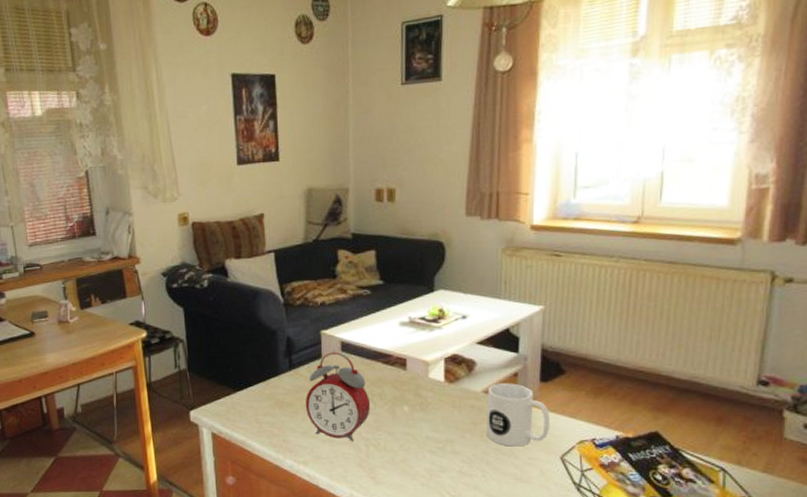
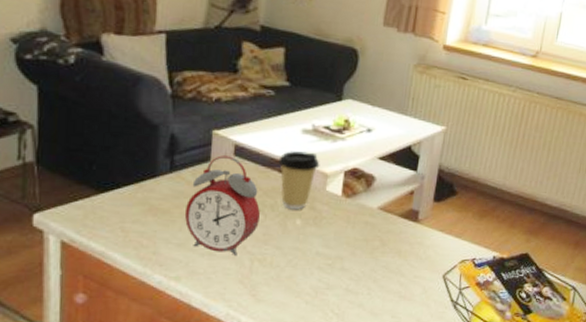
coffee cup: none [381,343,420,398] -> present [278,151,320,210]
mug: present [487,383,551,447] -> none [377,200,438,265]

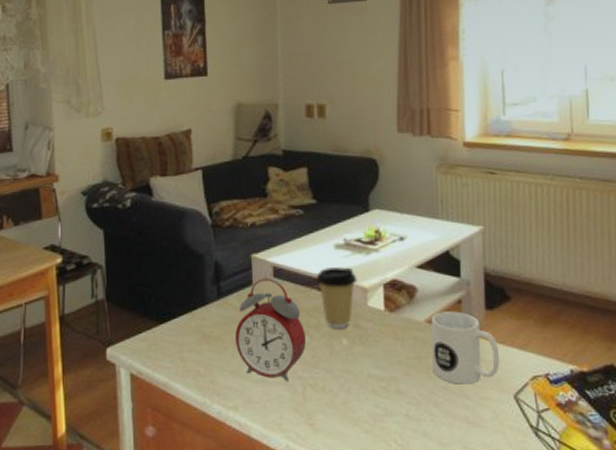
mug: none [377,200,438,265] -> present [431,311,500,385]

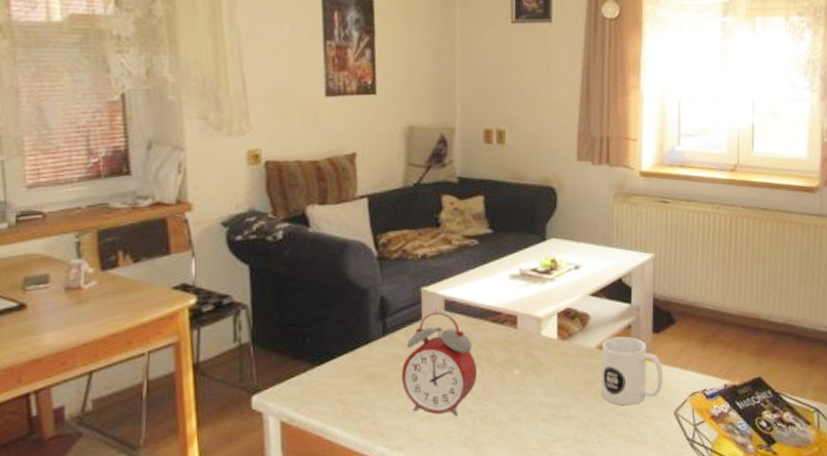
coffee cup: present [316,267,358,329] -> none [489,297,532,360]

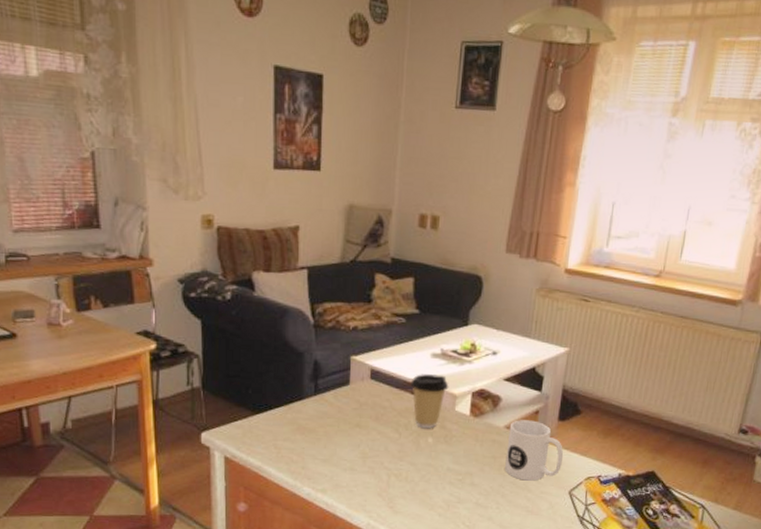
alarm clock: present [401,312,477,416] -> none [328,379,395,471]
coffee cup: none [489,297,532,360] -> present [410,374,449,429]

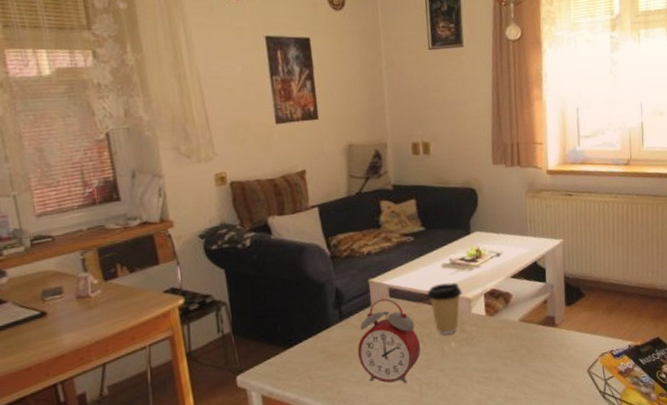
alarm clock: none [328,379,395,471] -> present [357,298,421,383]
mug: present [505,420,564,481] -> none [523,309,577,367]

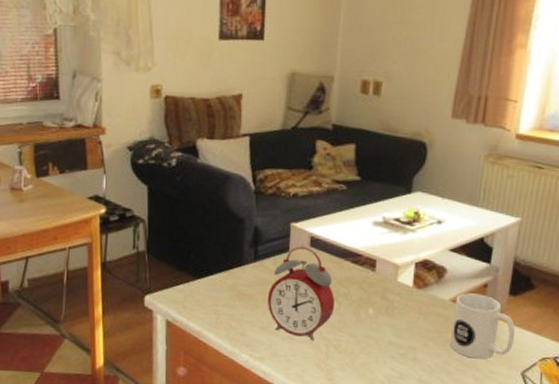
coffee cup: present [427,282,463,336] -> none [351,242,391,299]
mug: none [523,309,577,367] -> present [450,293,516,359]

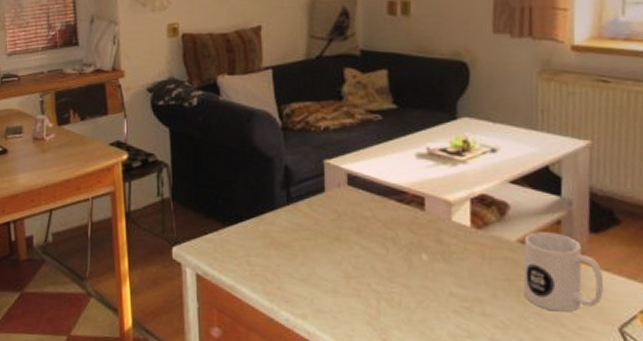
alarm clock: present [267,246,335,341] -> none [304,186,381,293]

